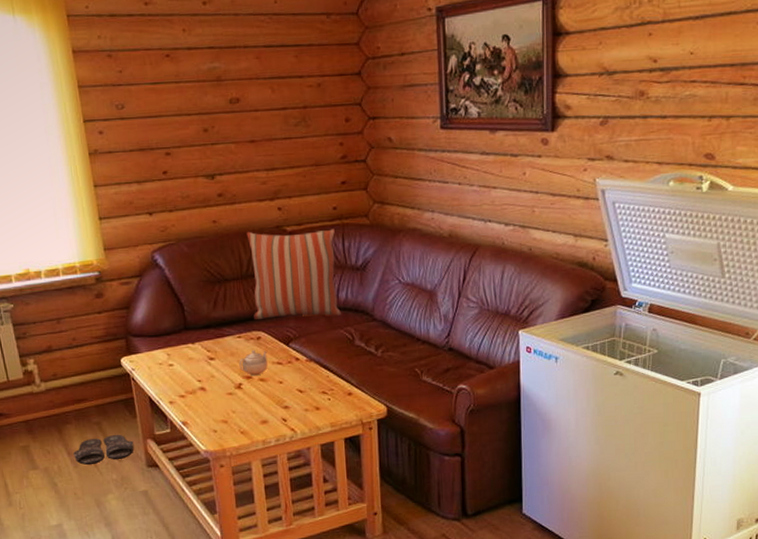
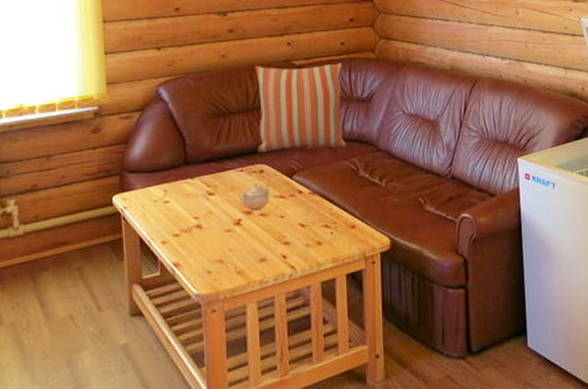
slippers: present [73,434,134,465] -> none [47,280,118,317]

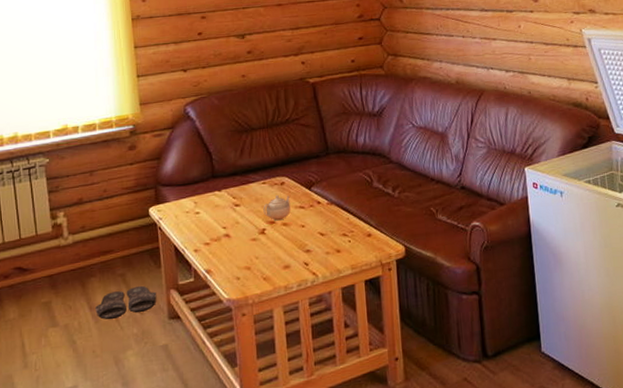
slippers: none [47,280,118,317] -> present [95,285,157,319]
pillow: present [255,63,346,153] -> none [272,79,360,167]

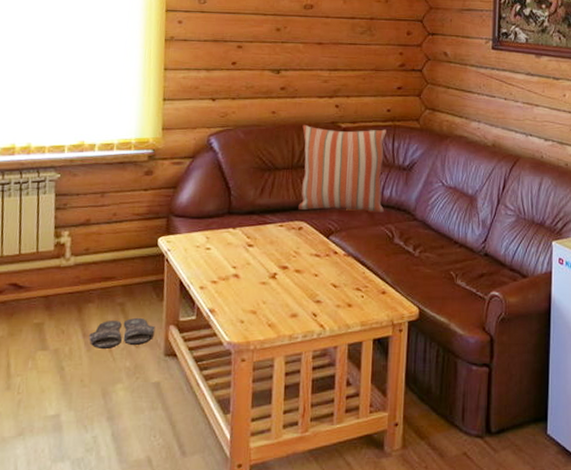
teapot: present [263,194,291,221] -> none [277,239,306,267]
pillow: none [272,79,360,167] -> present [297,124,386,212]

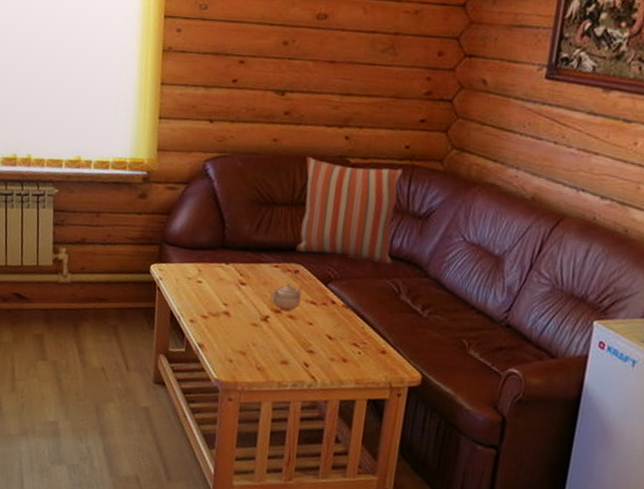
slippers: present [89,317,155,349] -> none [84,341,146,369]
teapot: none [277,239,306,267] -> present [270,282,302,312]

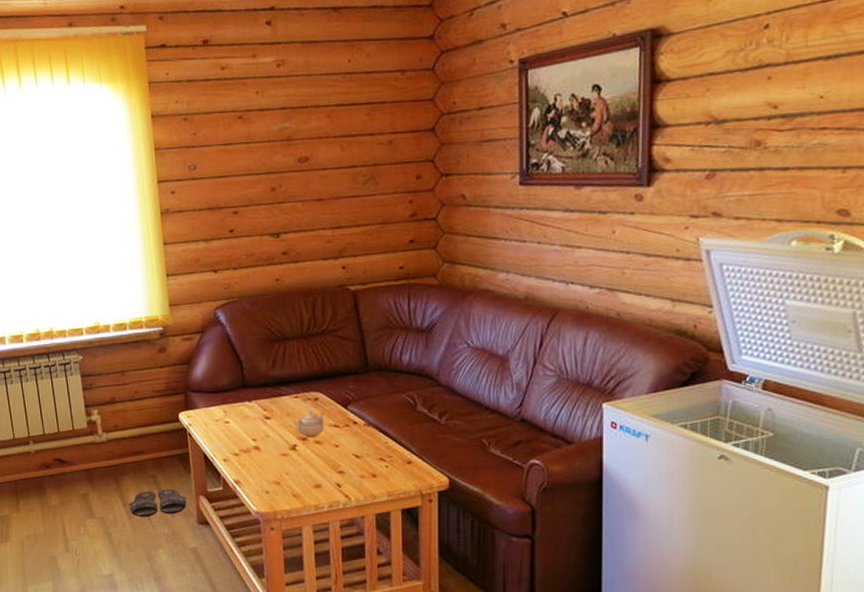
slippers: none [84,341,146,369] -> present [129,488,187,517]
pillow: present [295,156,403,264] -> none [309,289,403,381]

